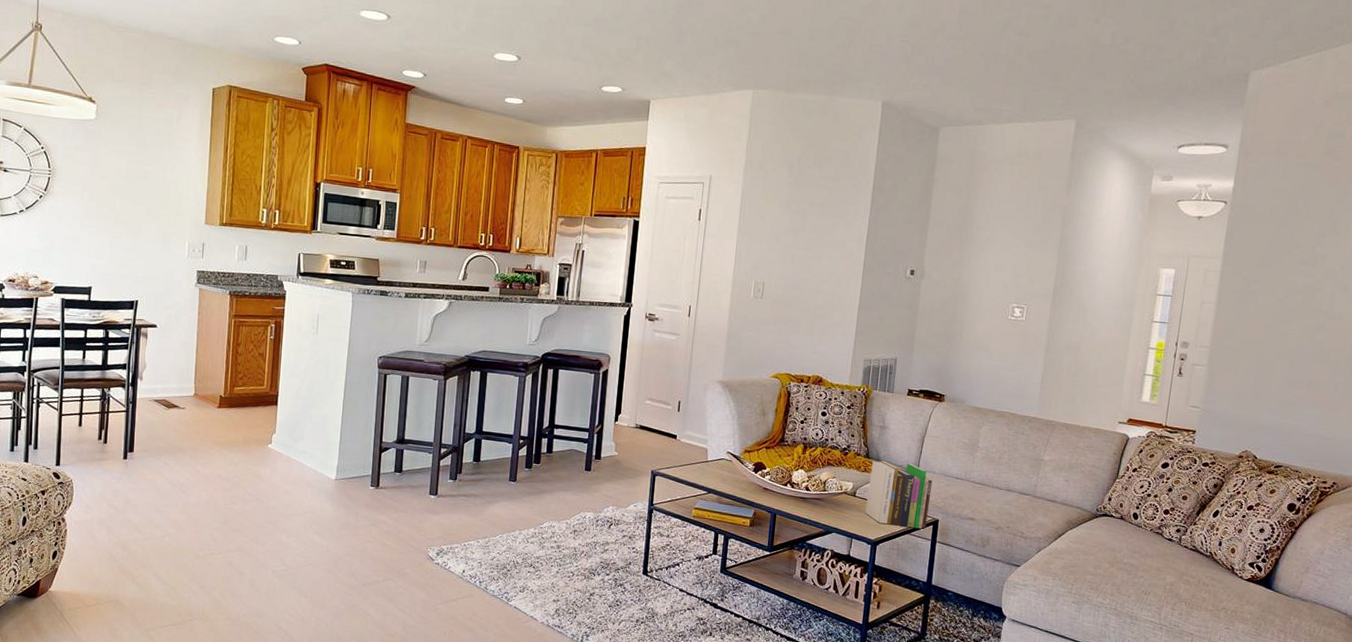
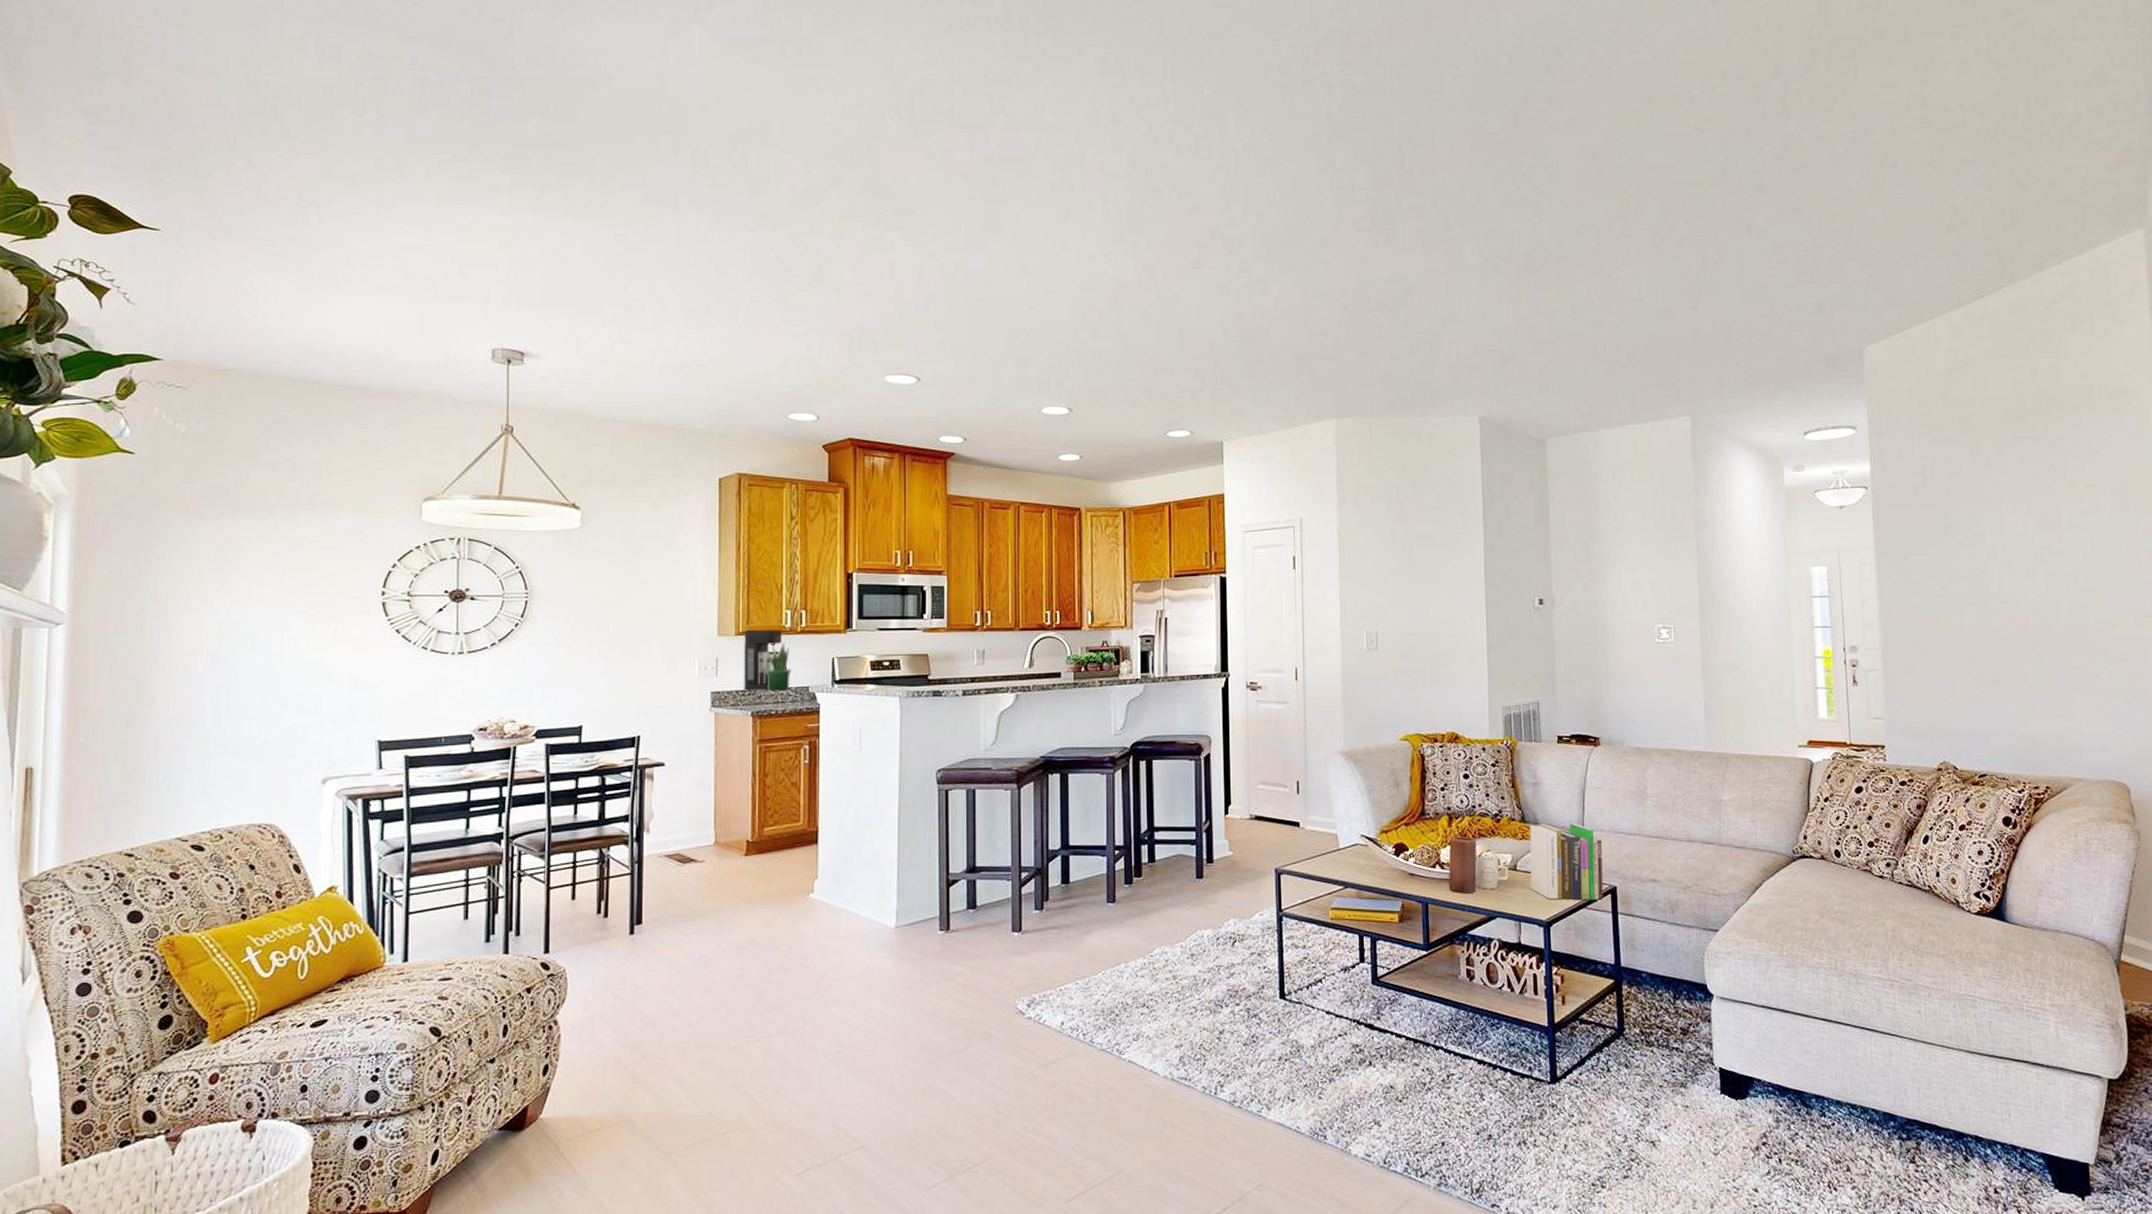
coffee maker: none [224,222,262,275] -> present [744,630,788,692]
planter: none [243,236,265,278] -> present [765,644,792,693]
candle: none [795,462,825,511] -> present [1448,836,1477,894]
mug: none [819,481,849,509] -> present [1474,856,1509,889]

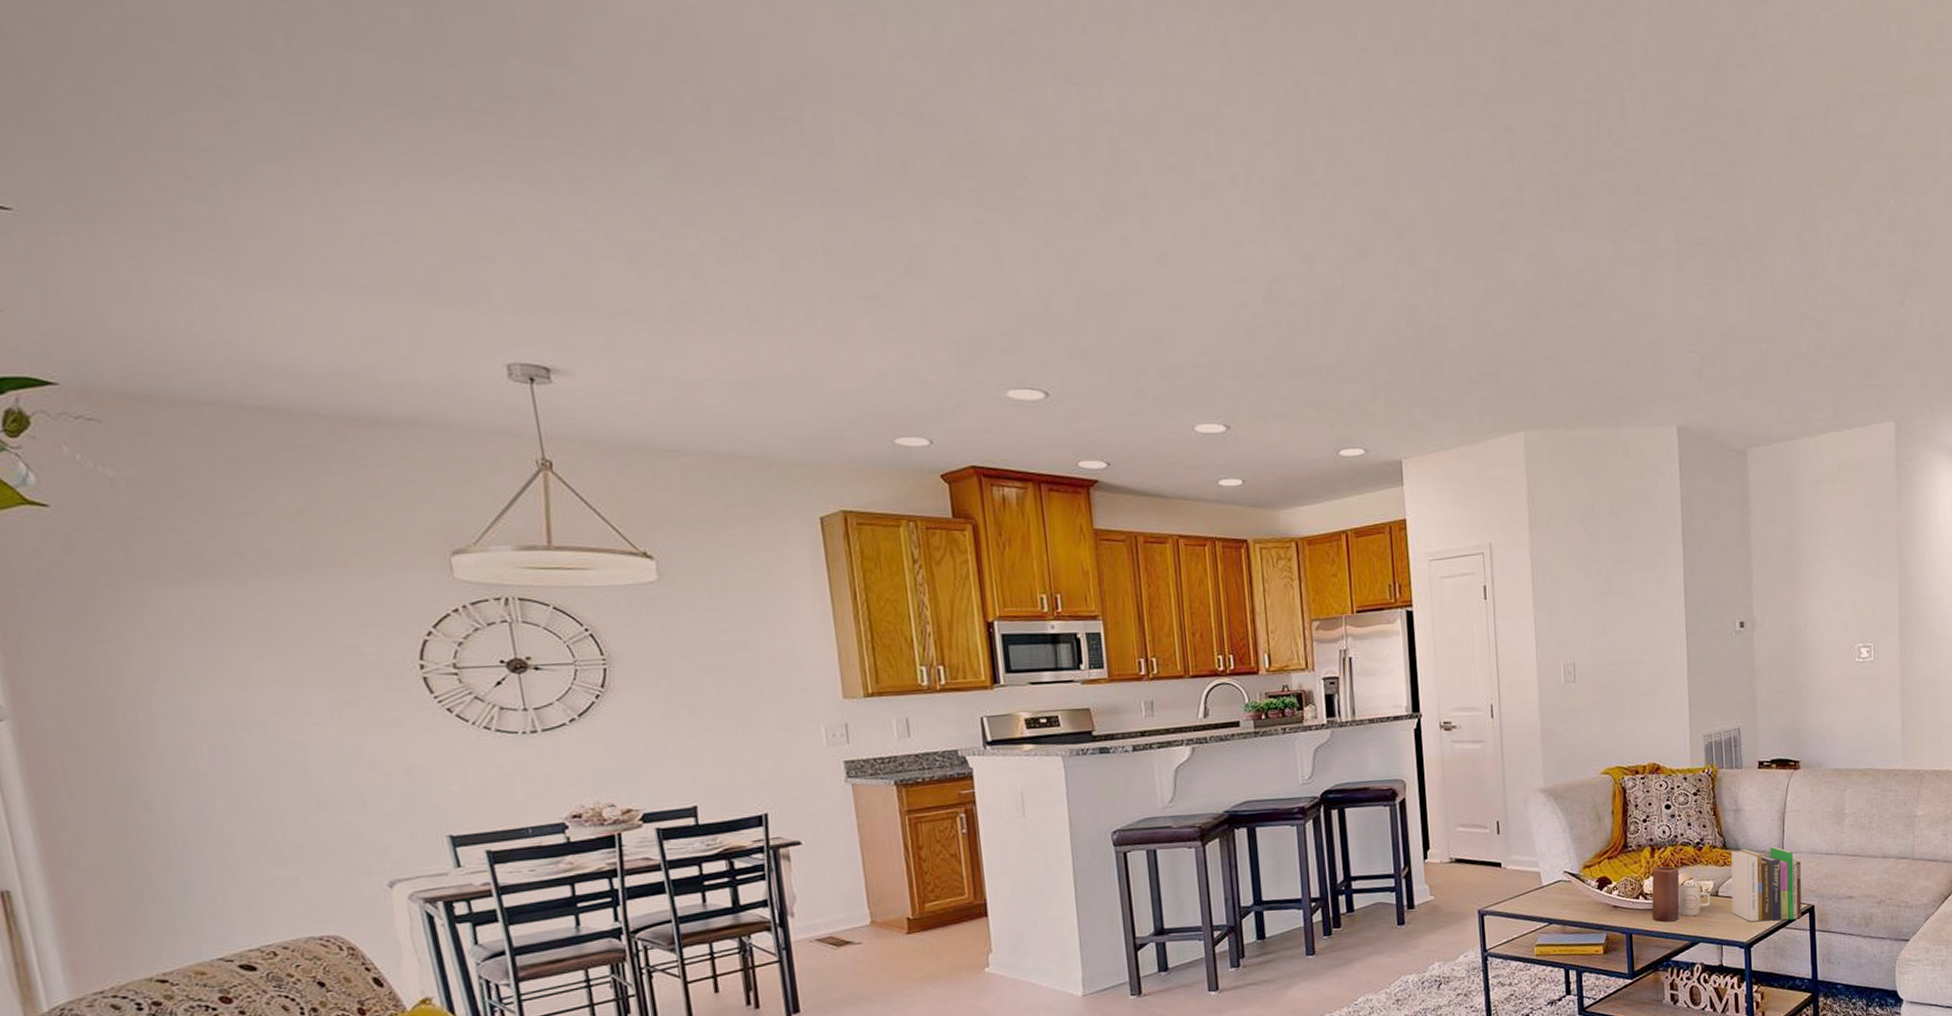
coffee maker: present [744,630,788,692] -> none [874,689,931,759]
planter: present [765,644,792,693] -> none [904,704,936,759]

